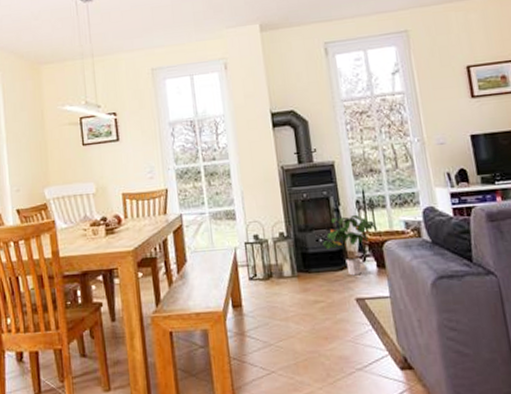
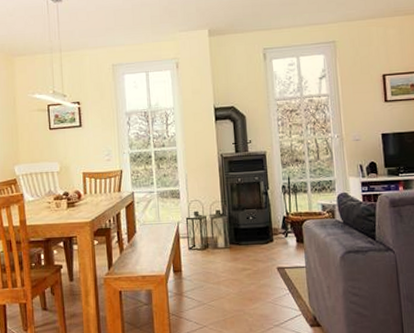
potted plant: present [322,214,378,276] -> none [252,197,299,249]

